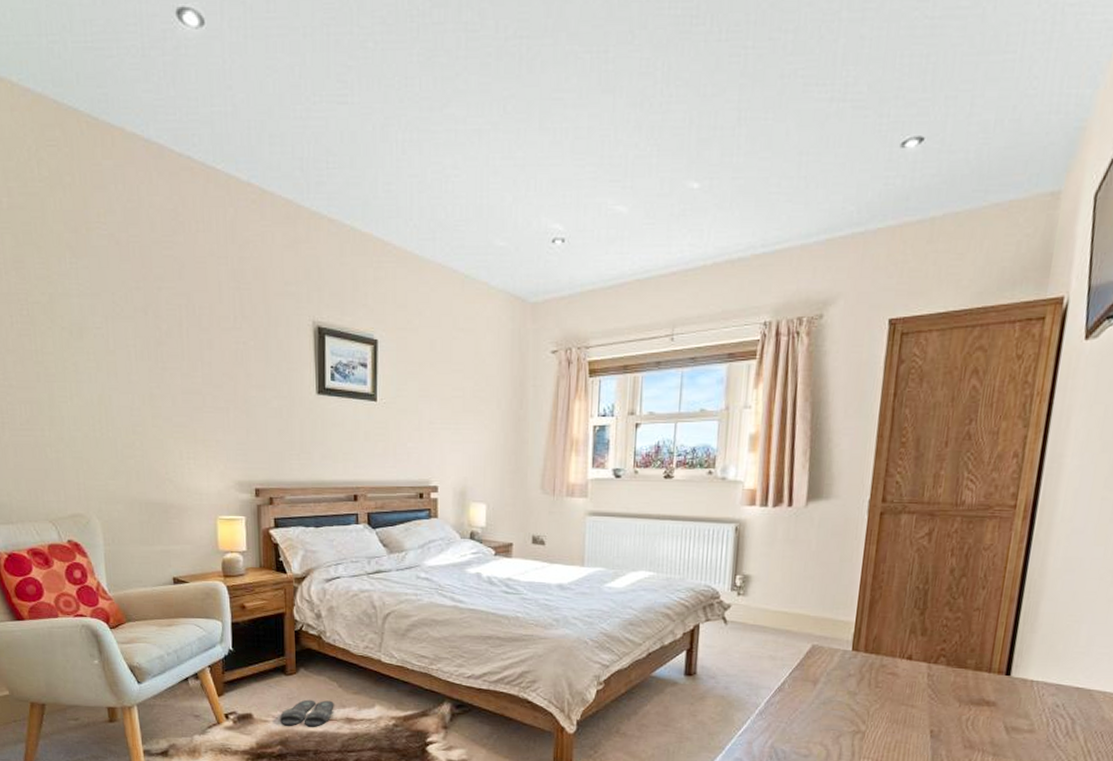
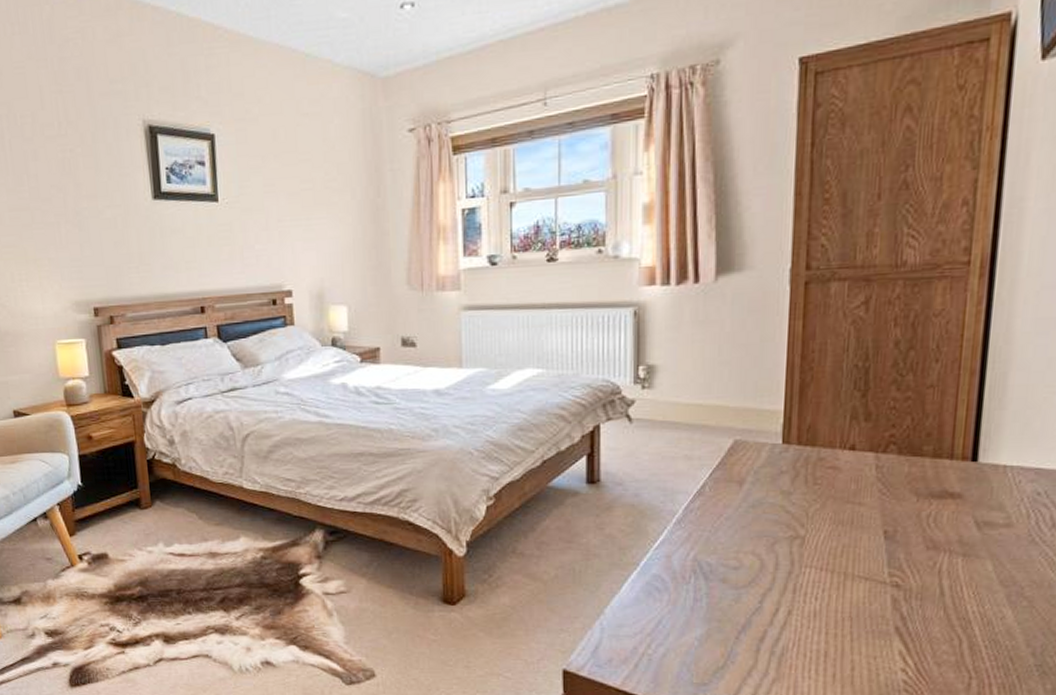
slippers: present [280,699,334,727] -> none [137,534,196,564]

